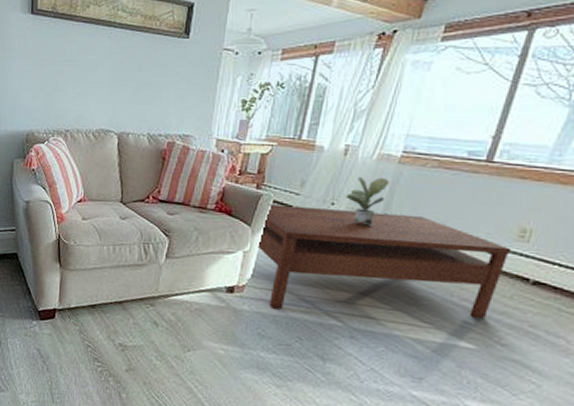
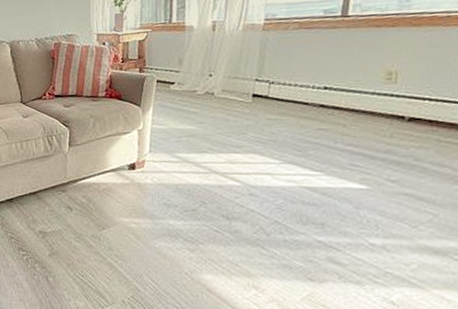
coffee table: present [257,204,512,319] -> none [150,74,382,179]
potted plant: present [346,176,390,226] -> none [221,45,258,90]

